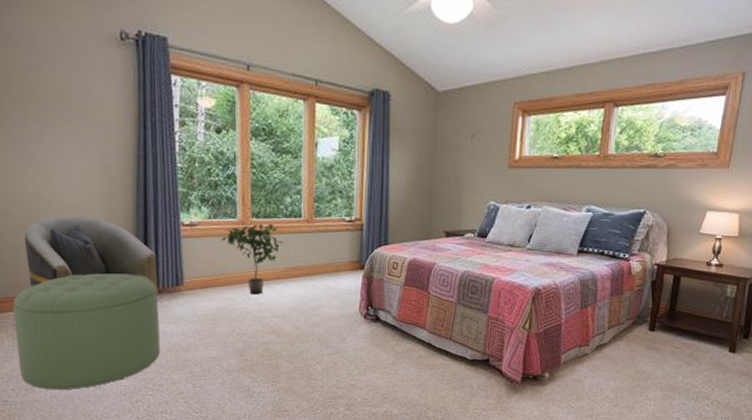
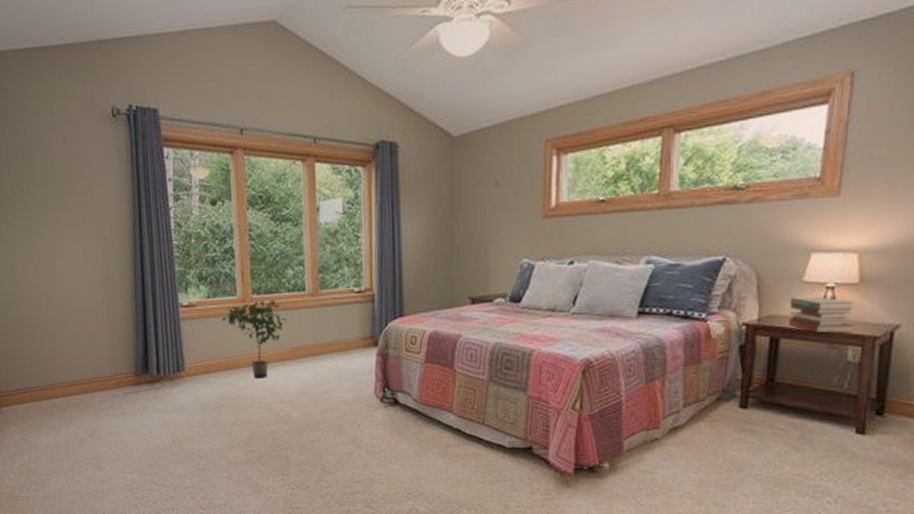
ottoman: present [12,273,161,389] -> none [20,361,165,484]
armchair: present [24,216,158,296] -> none [29,302,160,384]
books: none [687,245,733,275] -> present [788,296,855,334]

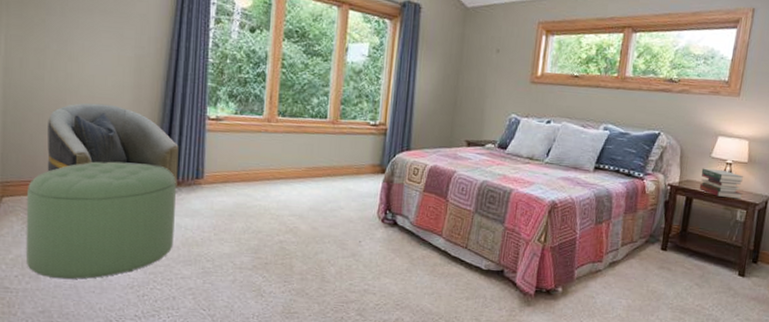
ottoman: none [20,361,165,484] -> present [25,161,176,279]
armchair: none [29,302,160,384] -> present [47,102,179,188]
potted plant: present [221,299,288,378] -> none [245,122,307,192]

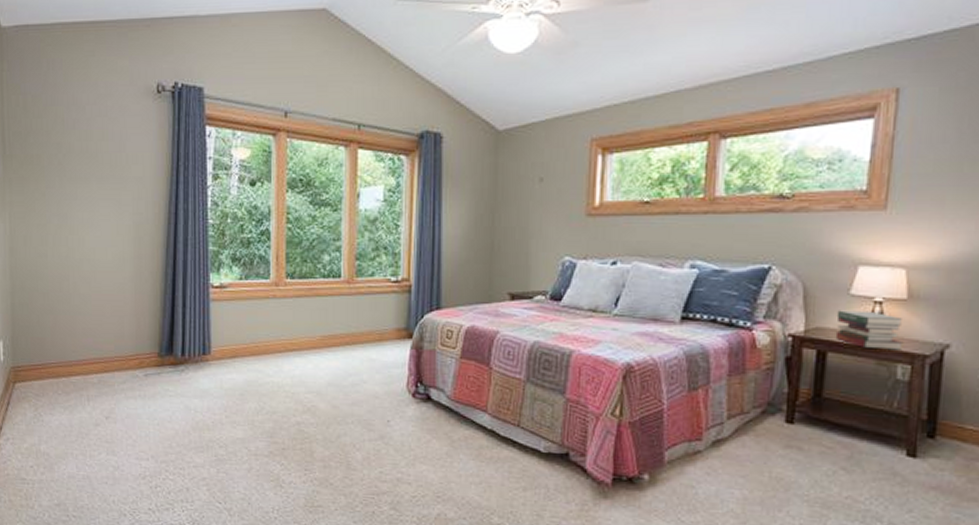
ottoman: present [25,161,176,279] -> none [37,340,184,469]
armchair: present [47,102,179,188] -> none [53,278,184,366]

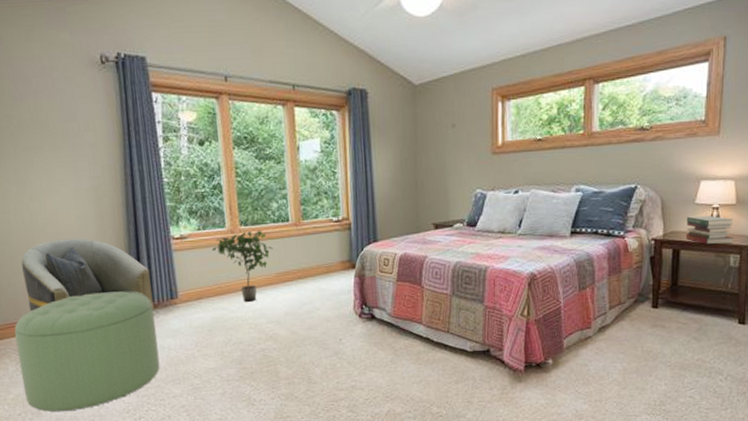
ottoman: none [37,340,184,469] -> present [14,291,160,412]
armchair: none [53,278,184,366] -> present [21,238,154,312]
potted plant: none [252,285,321,366] -> present [211,230,273,302]

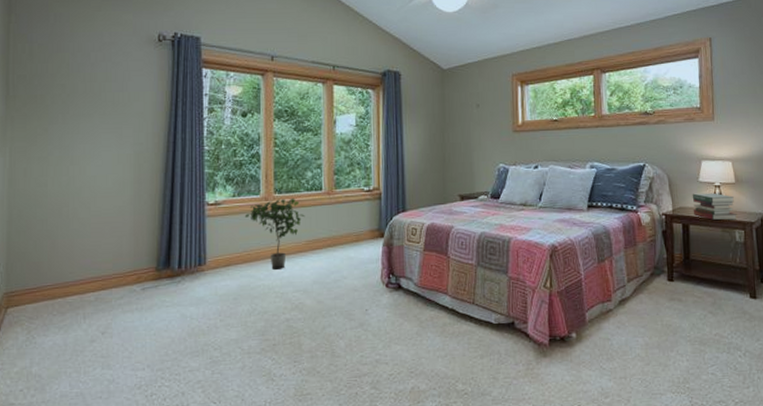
ottoman: present [14,291,160,412] -> none [31,256,180,387]
armchair: present [21,238,154,312] -> none [51,202,180,278]

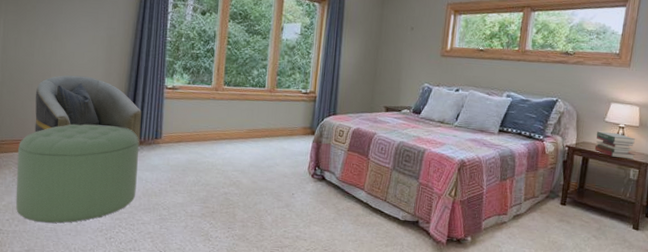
ottoman: none [31,256,180,387] -> present [15,124,139,223]
armchair: none [51,202,180,278] -> present [34,75,142,147]
potted plant: present [244,198,305,270] -> none [196,91,249,151]

